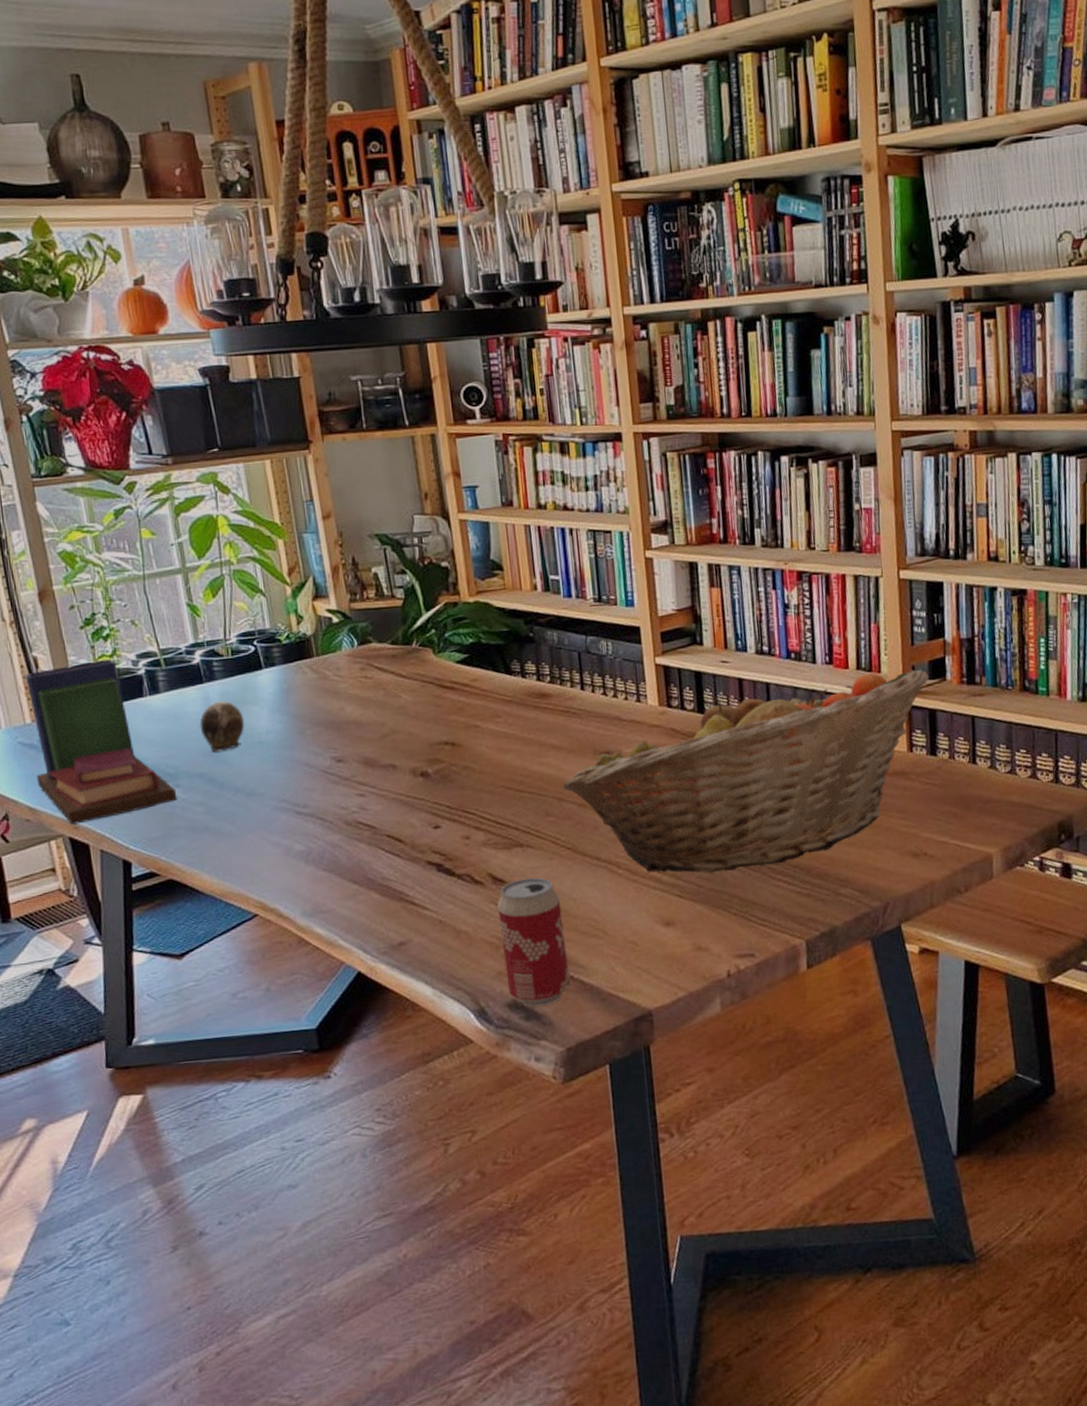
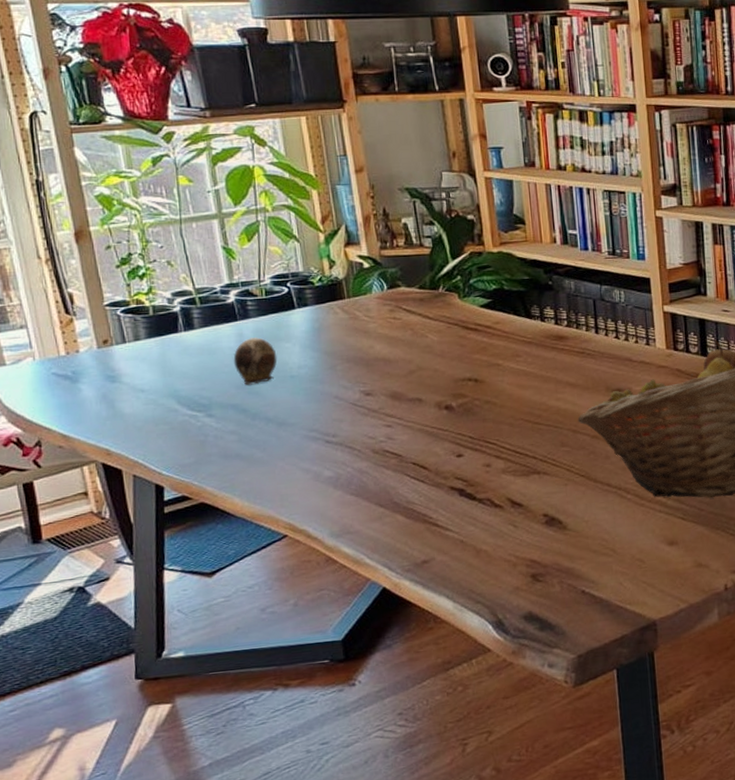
book: present [25,658,177,825] -> none [60,296,210,451]
beverage can: present [497,877,570,1007] -> none [515,502,582,618]

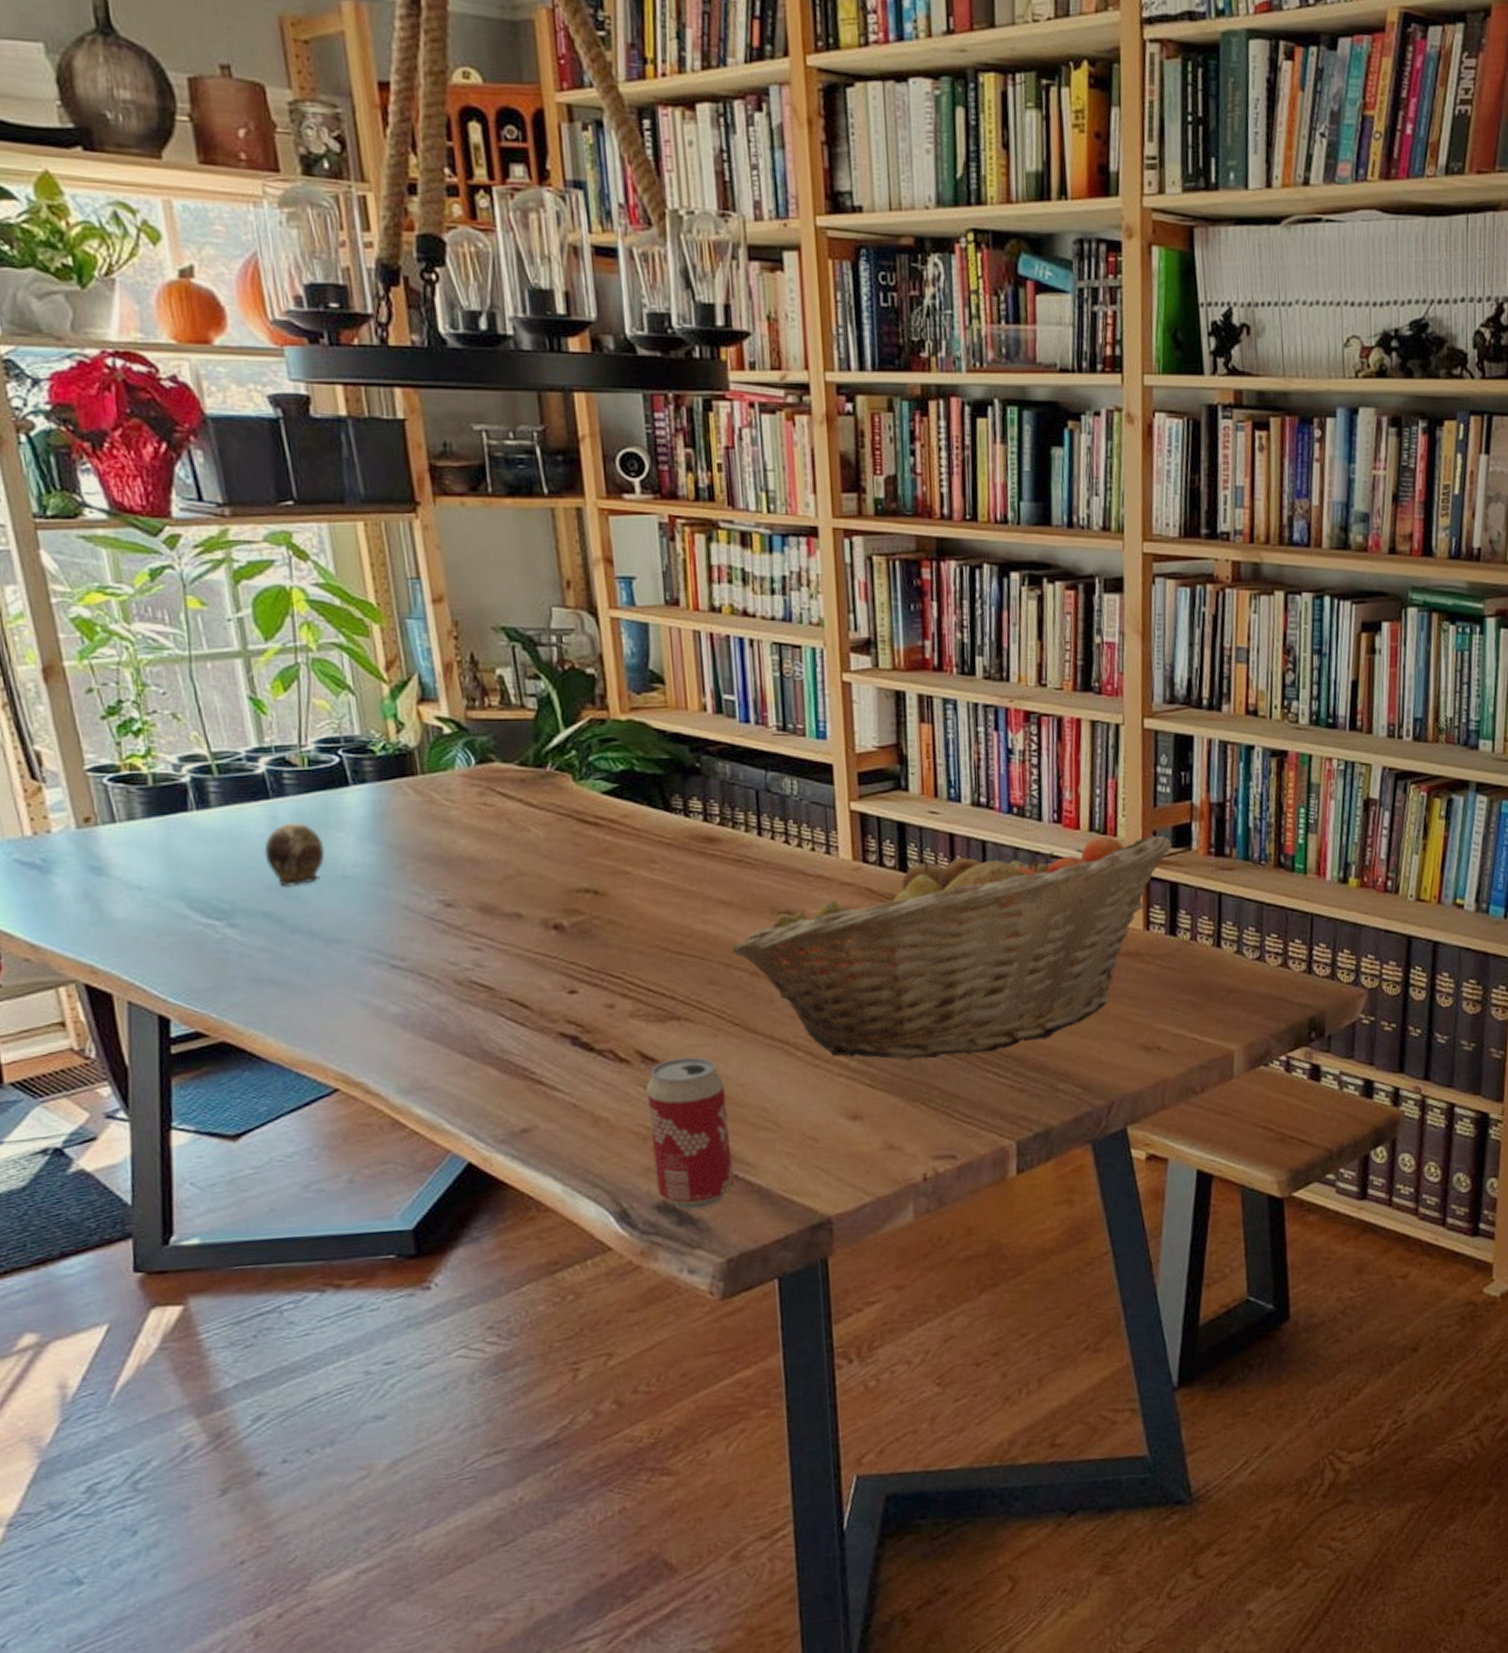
beverage can: none [515,502,582,618] -> present [645,1057,734,1210]

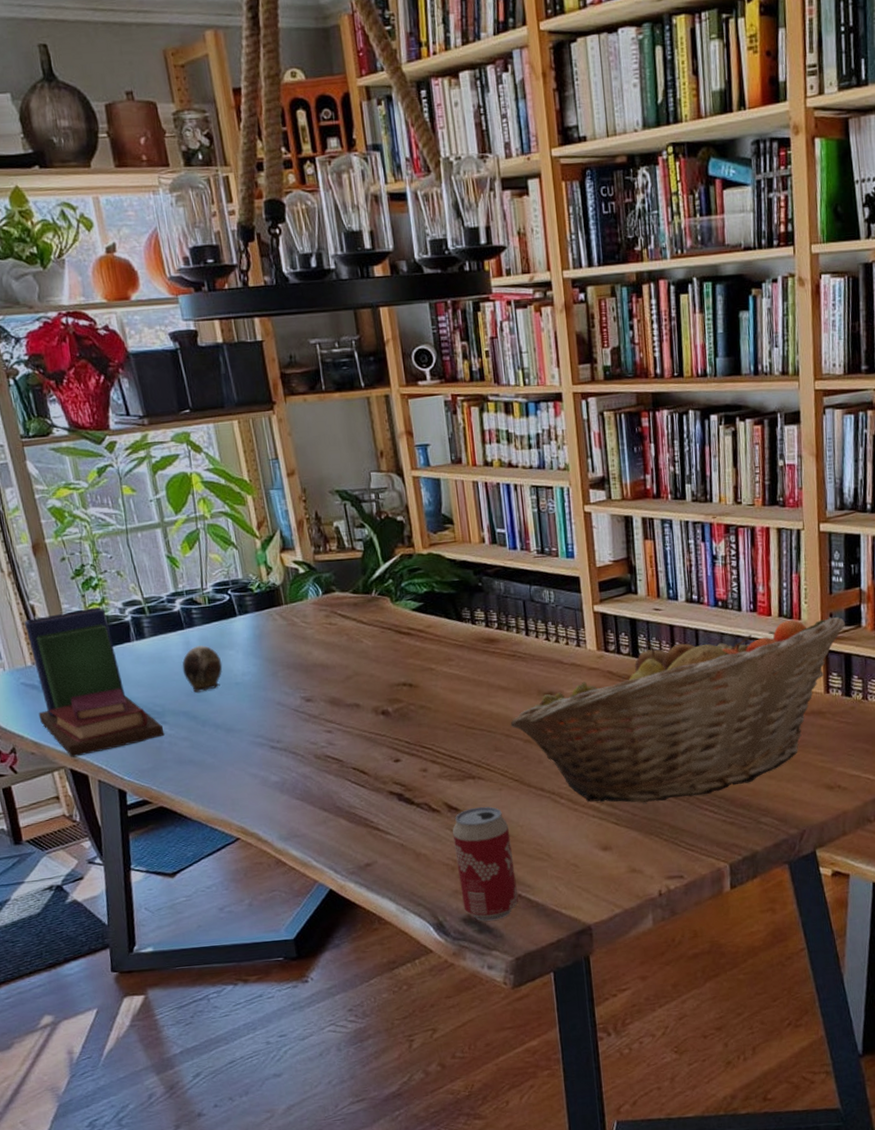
book: none [23,760,233,968] -> present [24,606,165,757]

